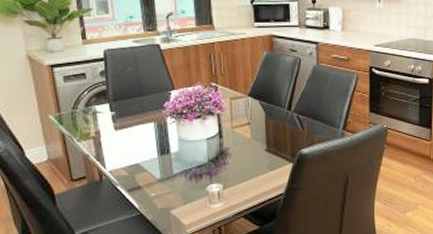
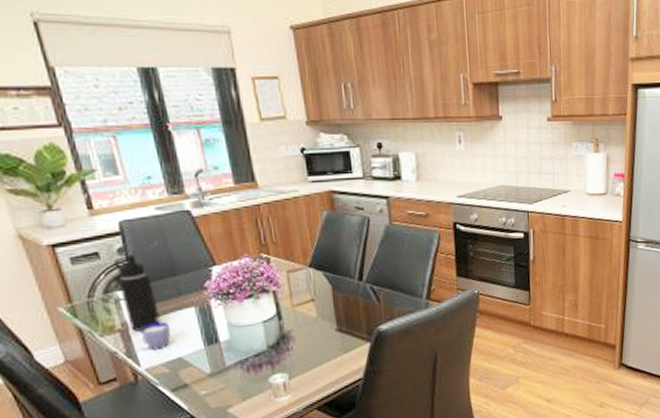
water bottle: none [96,77,127,139] -> present [114,255,162,331]
cup: none [103,132,132,156] -> present [133,321,171,350]

